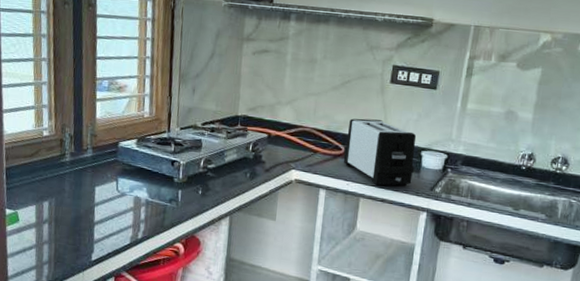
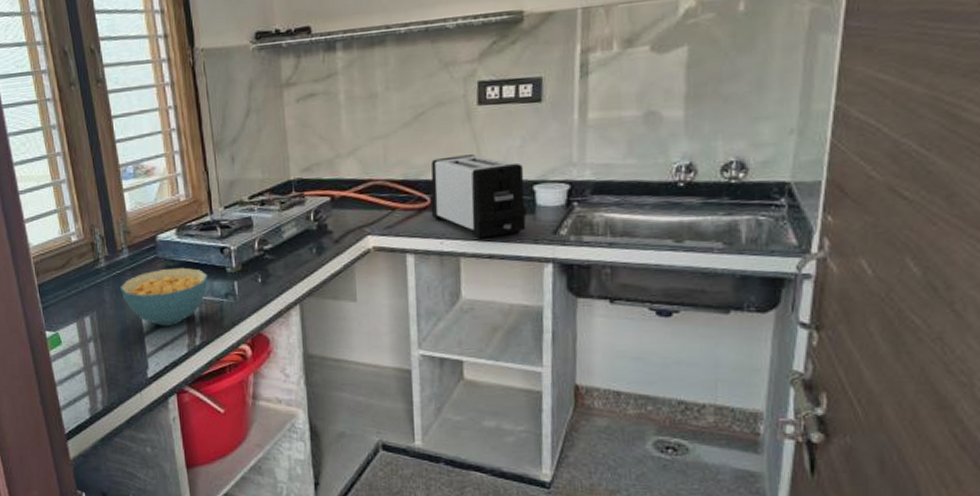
cereal bowl: none [80,171,158,219] -> present [120,267,209,326]

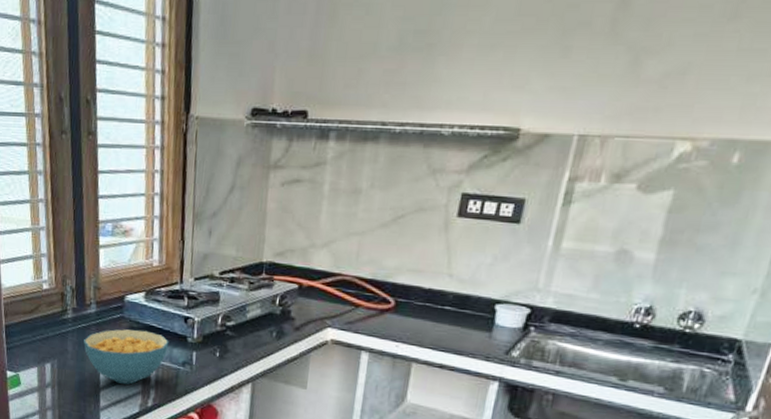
toaster: present [430,154,527,239] -> none [391,263,490,349]

